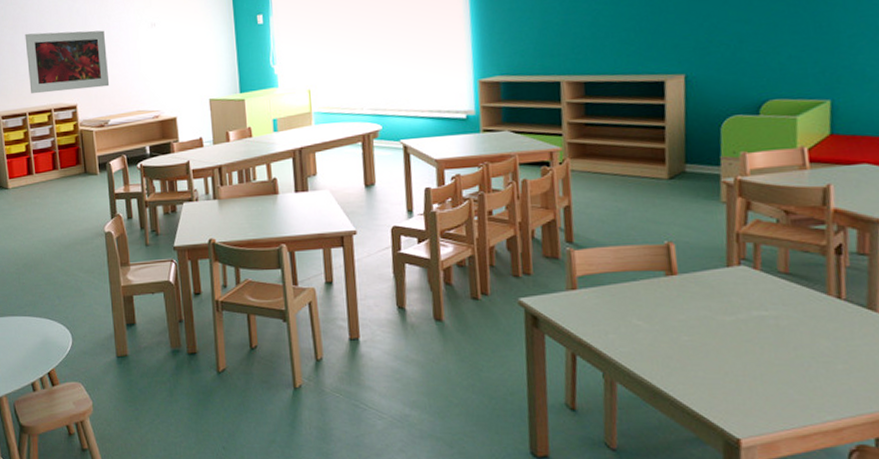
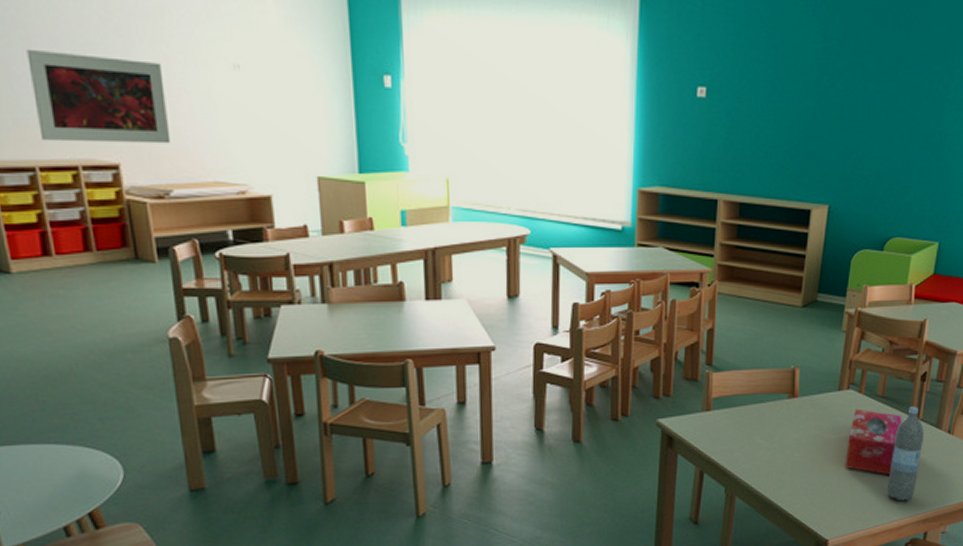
tissue box: none [748,287,818,365] -> present [845,409,902,475]
water bottle: none [810,284,853,398] -> present [887,406,924,502]

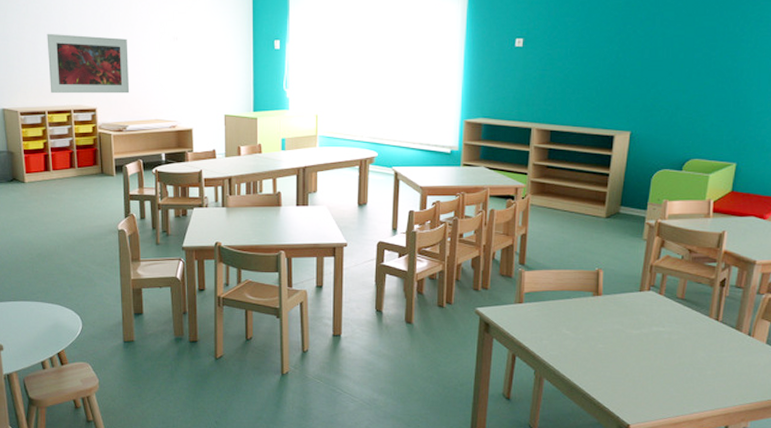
tissue box: present [845,409,902,475] -> none [646,308,702,370]
water bottle: present [887,406,924,502] -> none [688,309,724,396]

